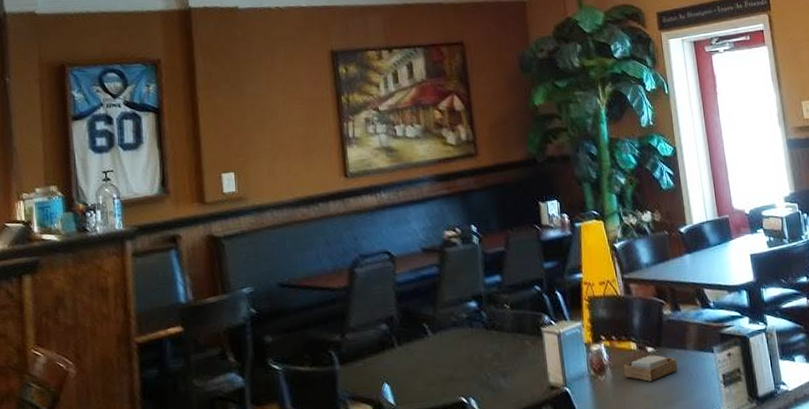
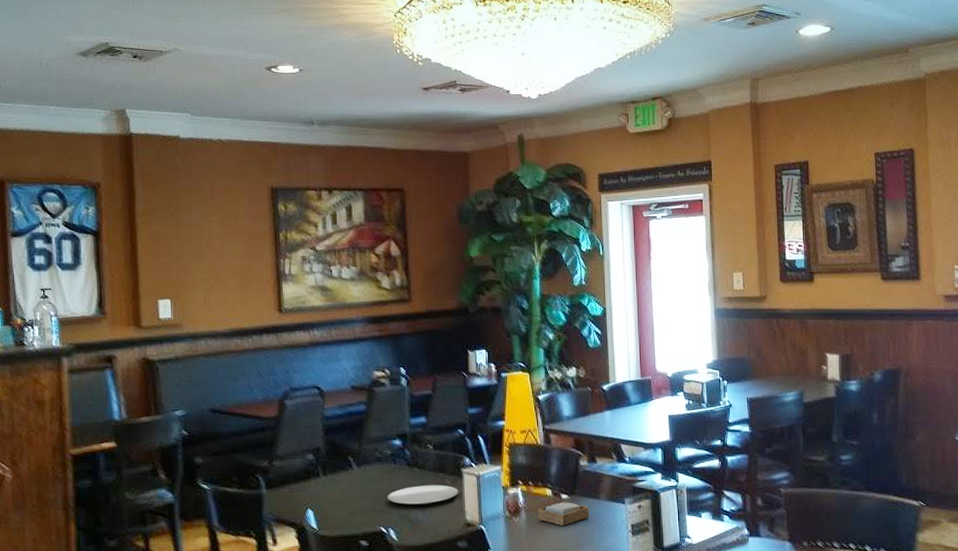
plate: none [466,346,540,371] -> present [388,485,459,506]

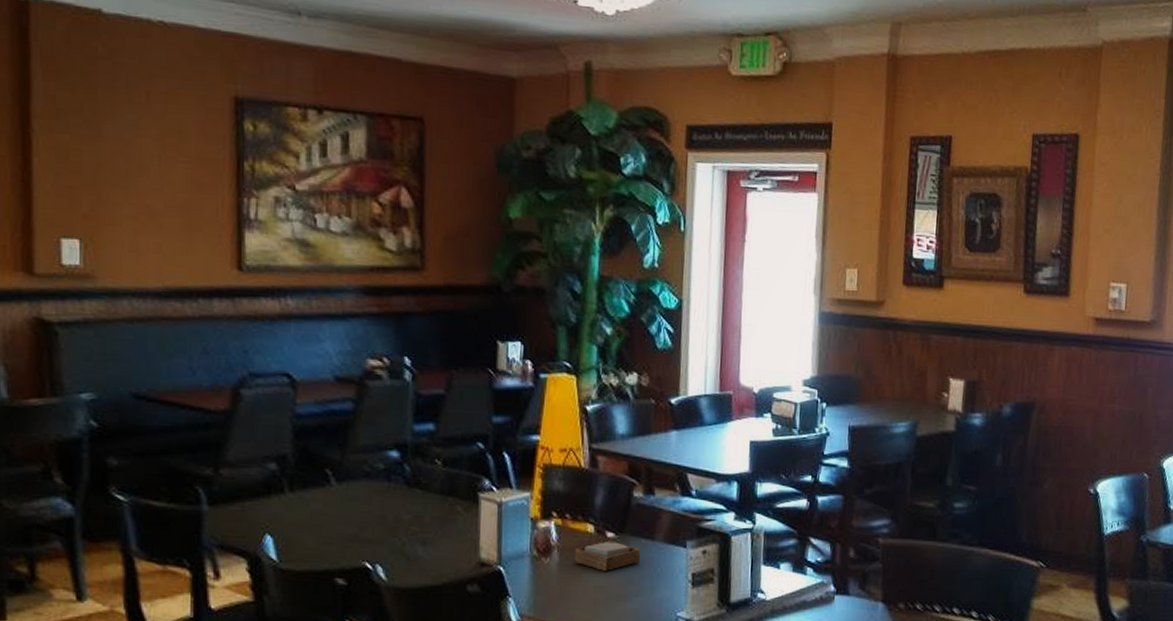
plate: present [388,485,459,506] -> none [376,511,473,537]

